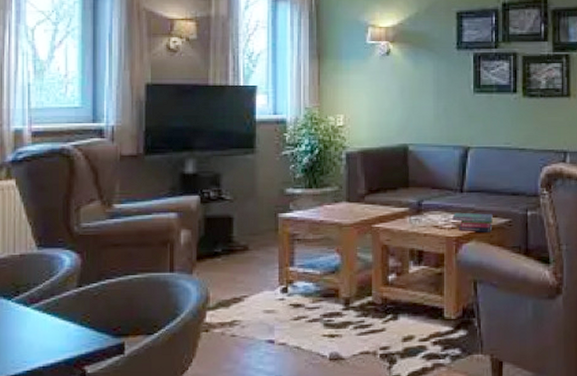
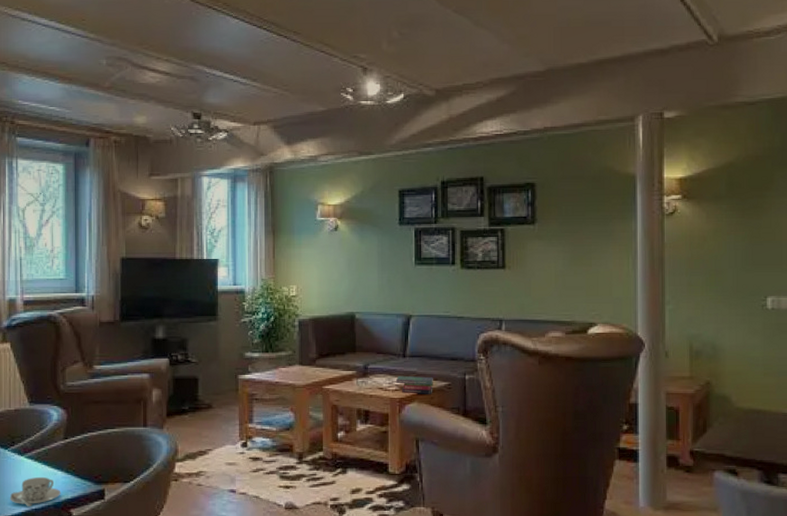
teacup: none [12,330,74,364] -> present [9,476,61,506]

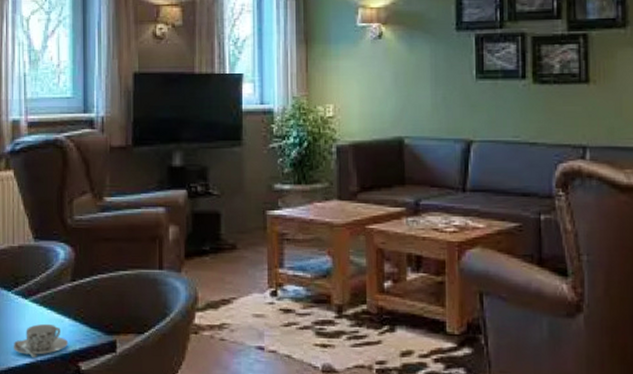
books: present [396,375,433,394] -> none [454,214,500,238]

